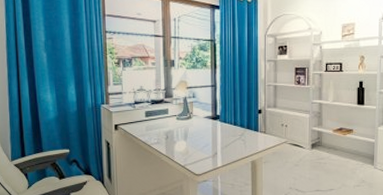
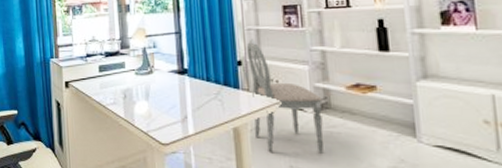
dining chair: none [266,93,316,178] -> present [246,39,324,154]

